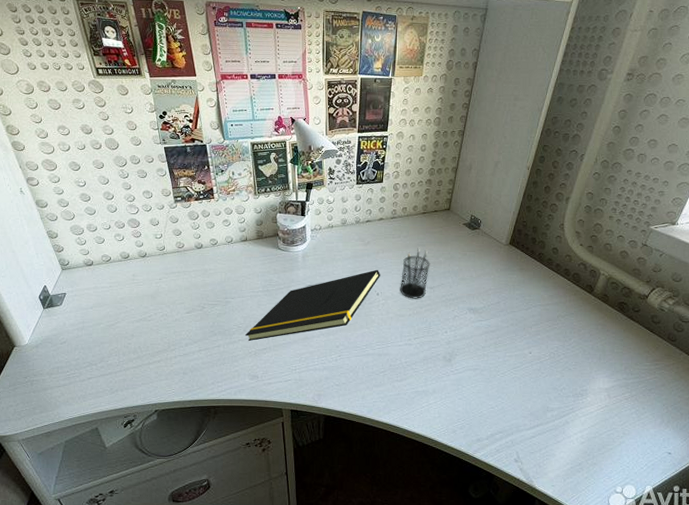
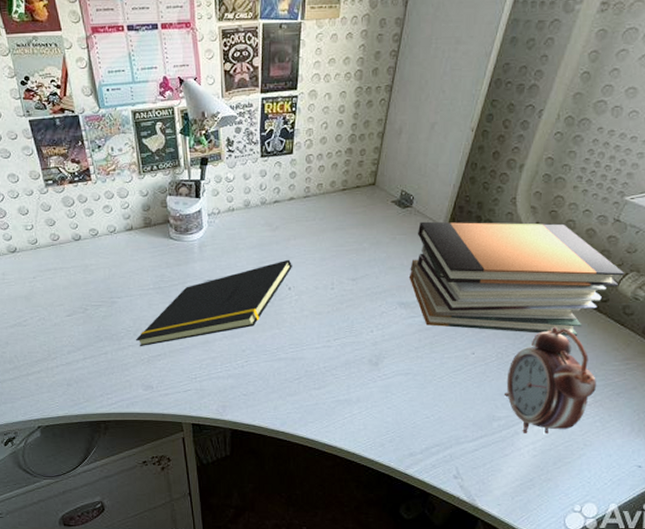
pencil holder: present [400,247,430,299] -> none [316,231,352,293]
book stack: none [478,241,652,340] -> present [410,221,625,336]
alarm clock: none [557,331,633,424] -> present [505,326,597,435]

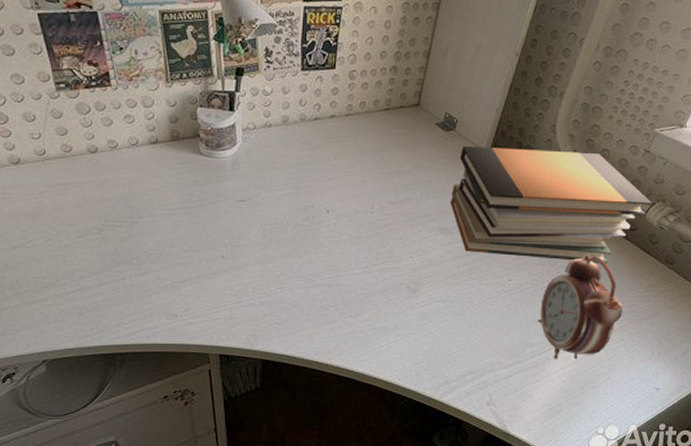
notepad: present [136,259,292,347] -> none [159,180,331,272]

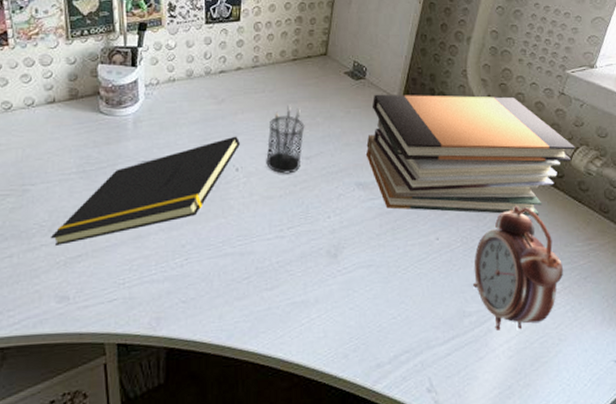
notepad: none [159,180,331,272] -> present [51,136,240,247]
pencil holder: none [355,152,394,217] -> present [266,104,305,174]

